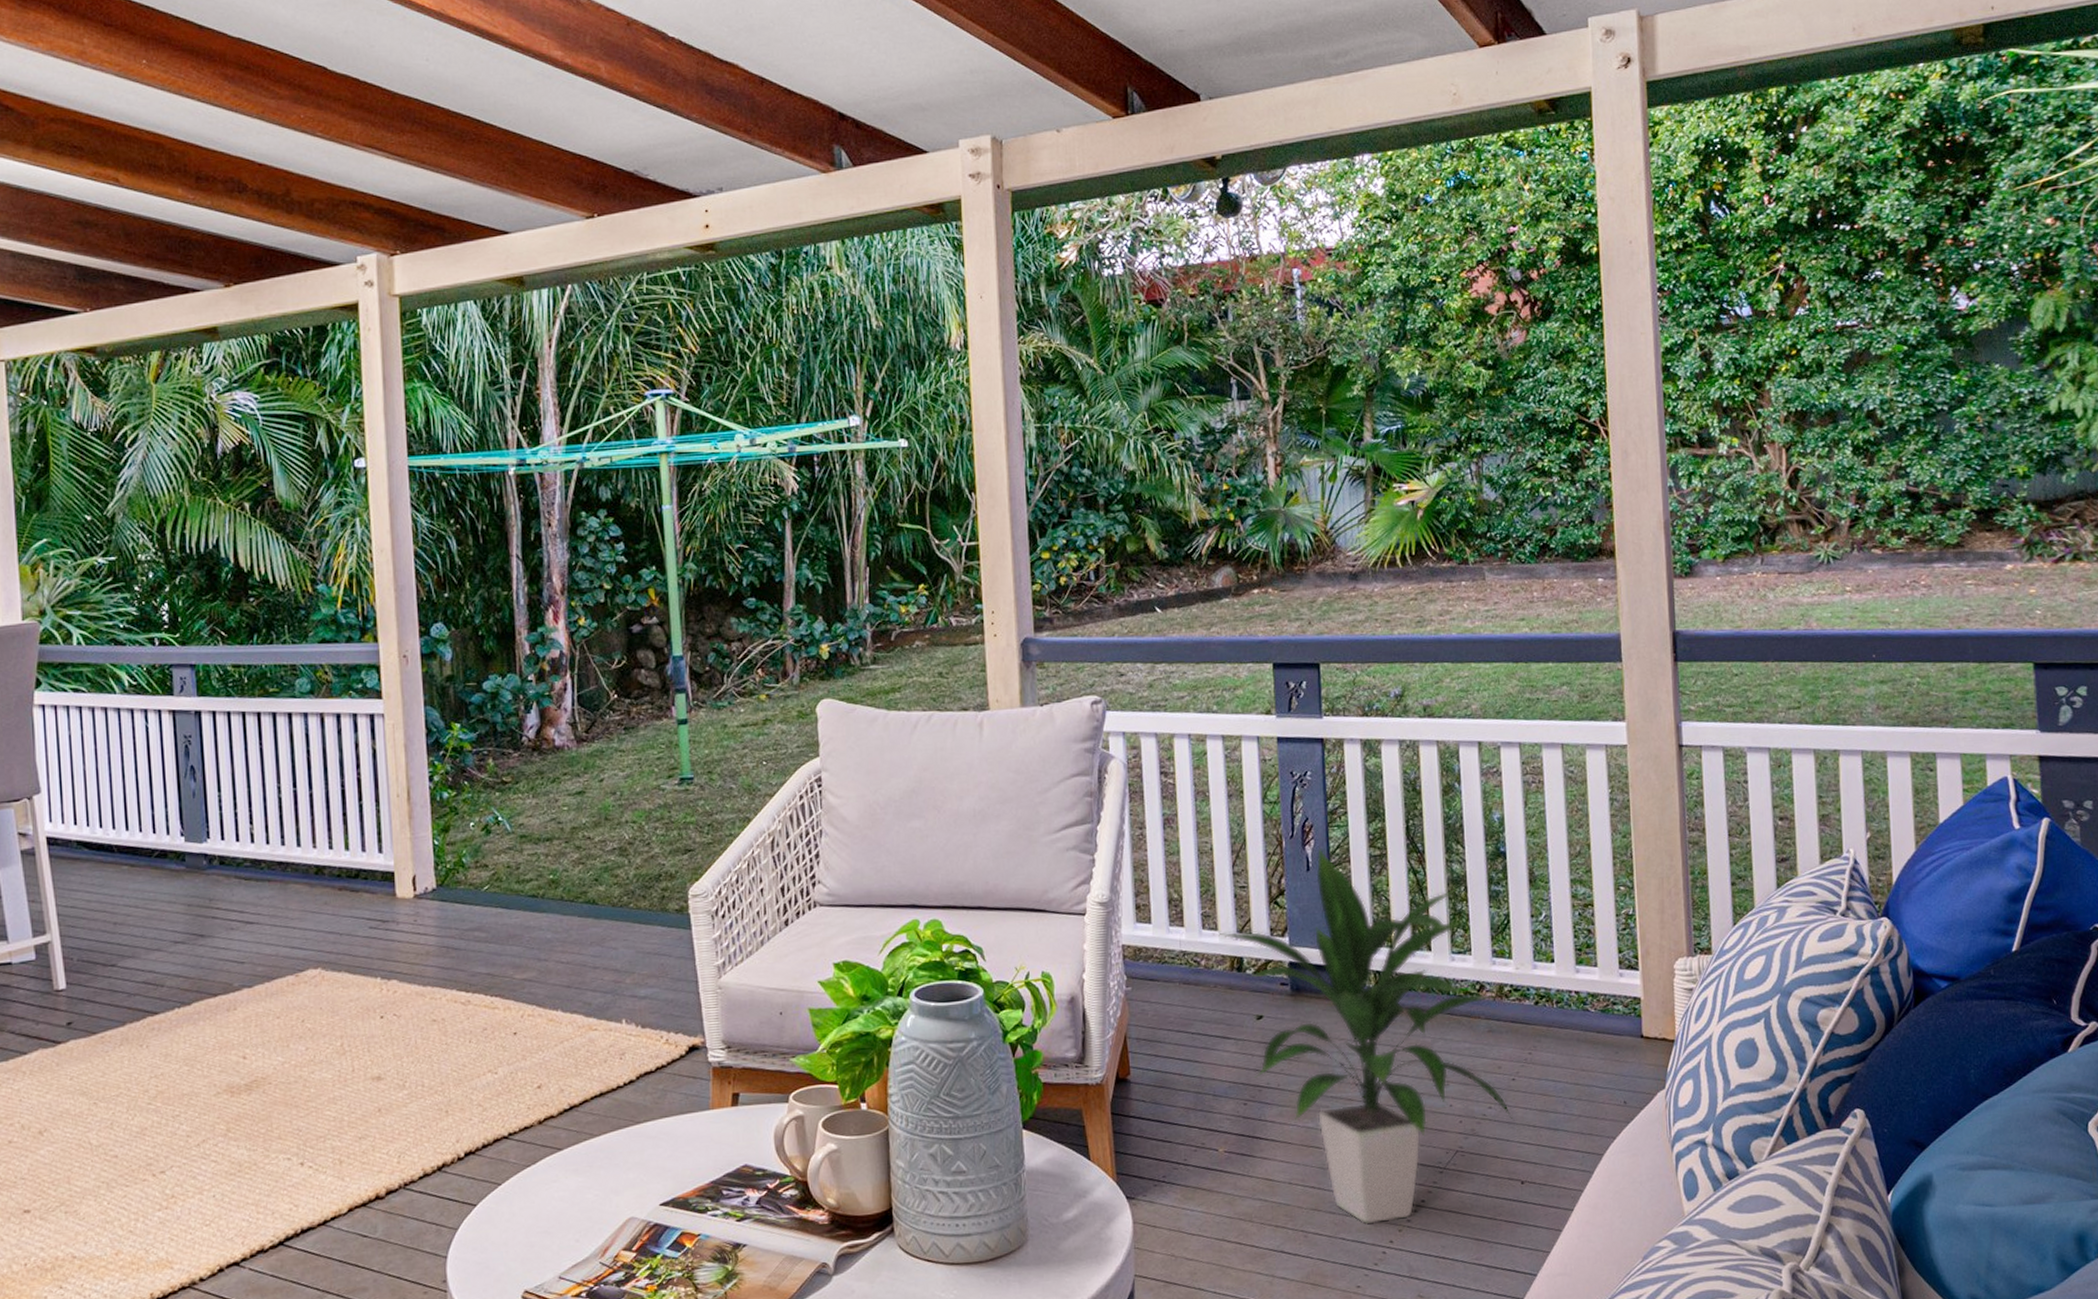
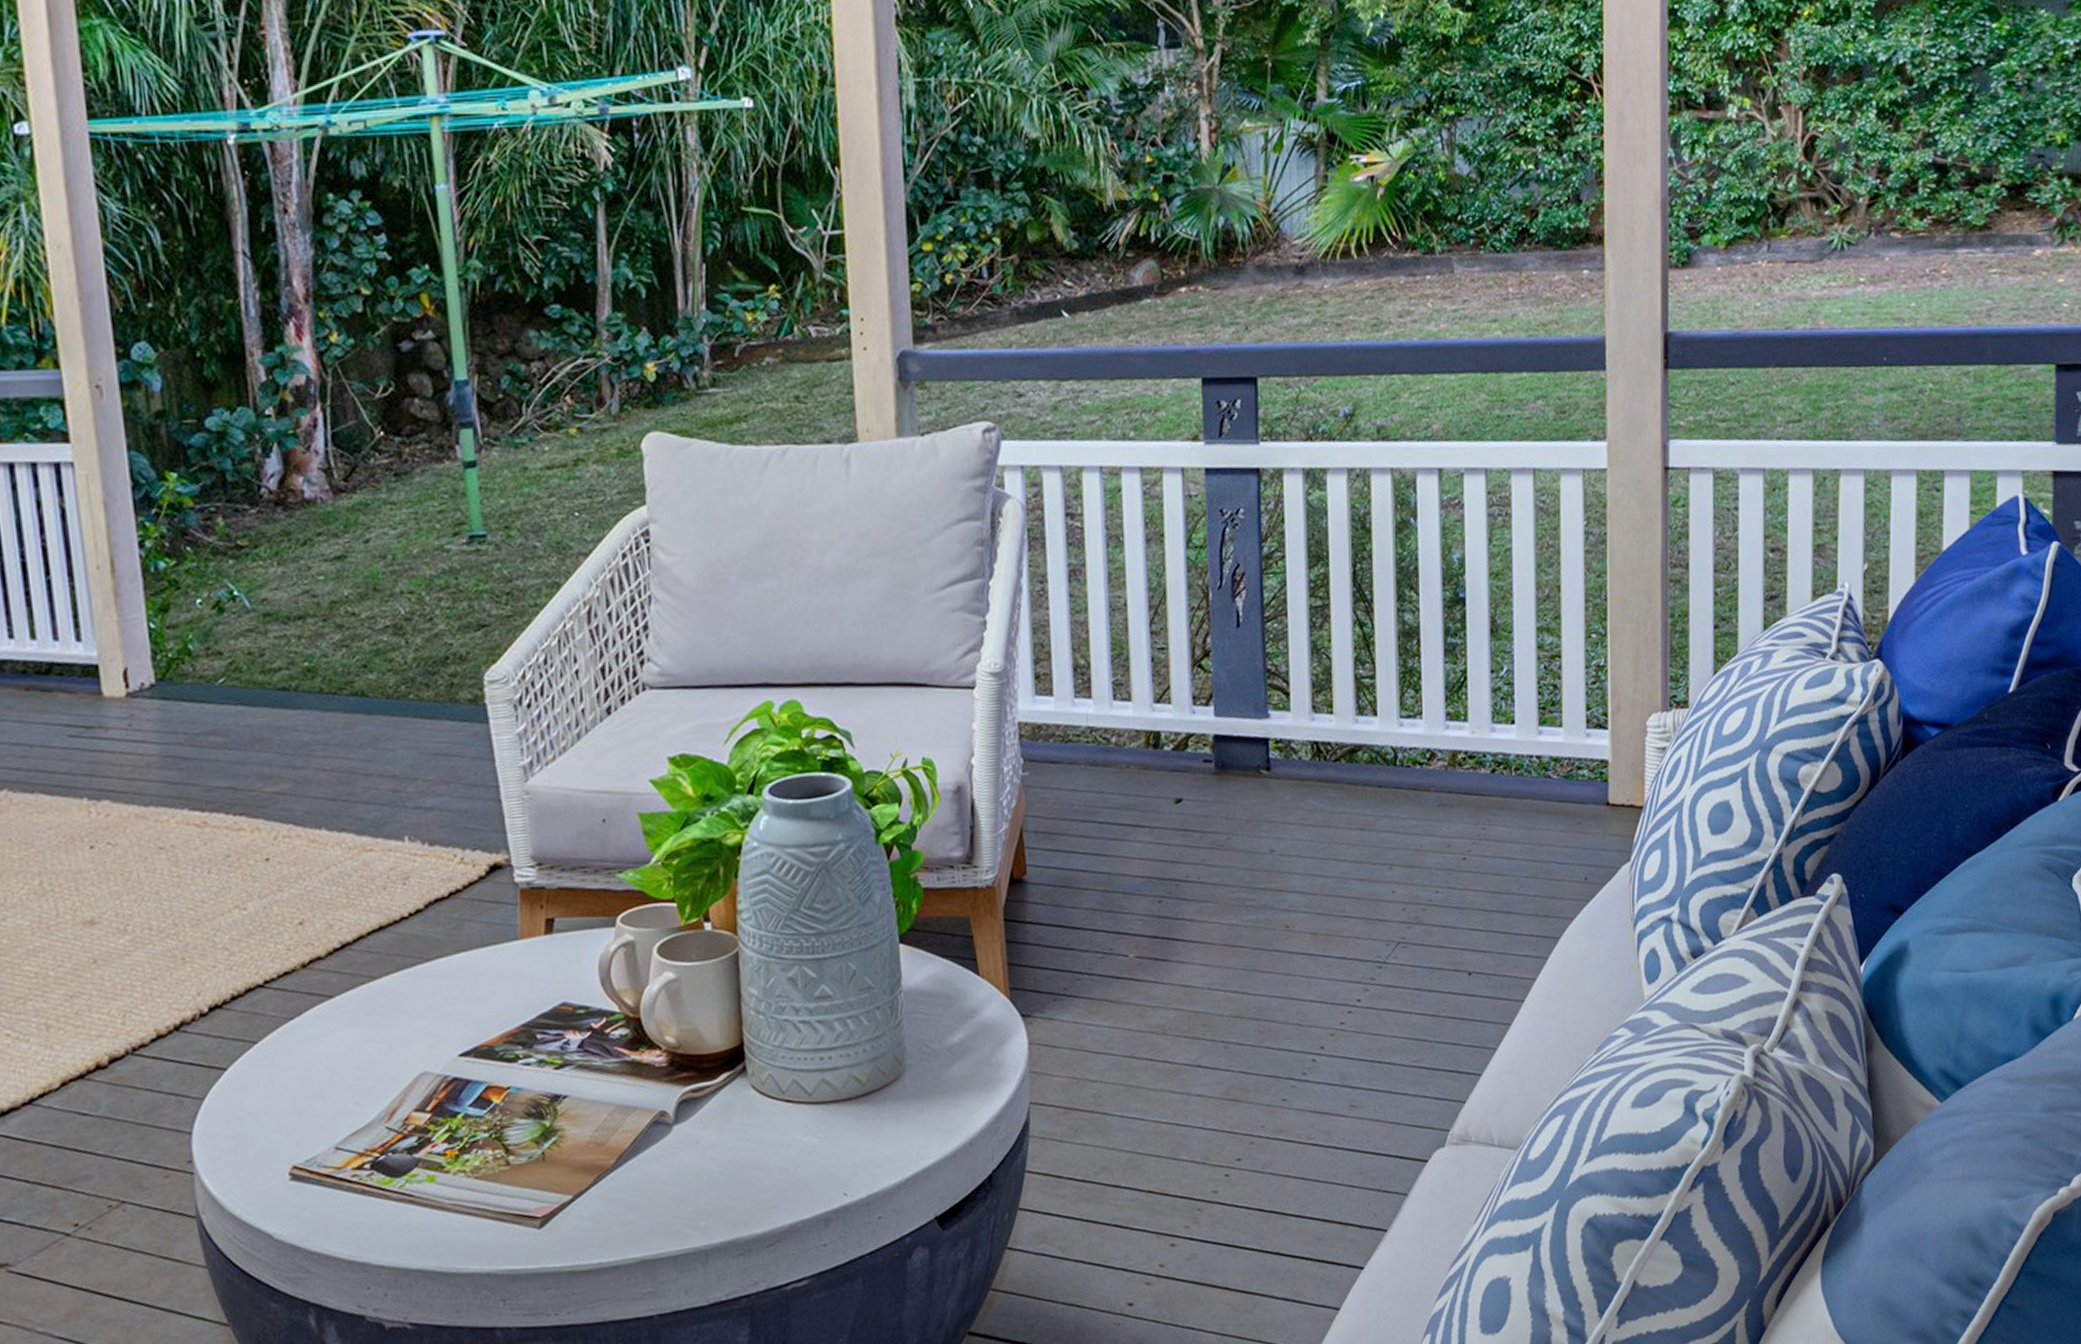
indoor plant: present [1212,847,1515,1225] -> none [1124,599,1464,1030]

